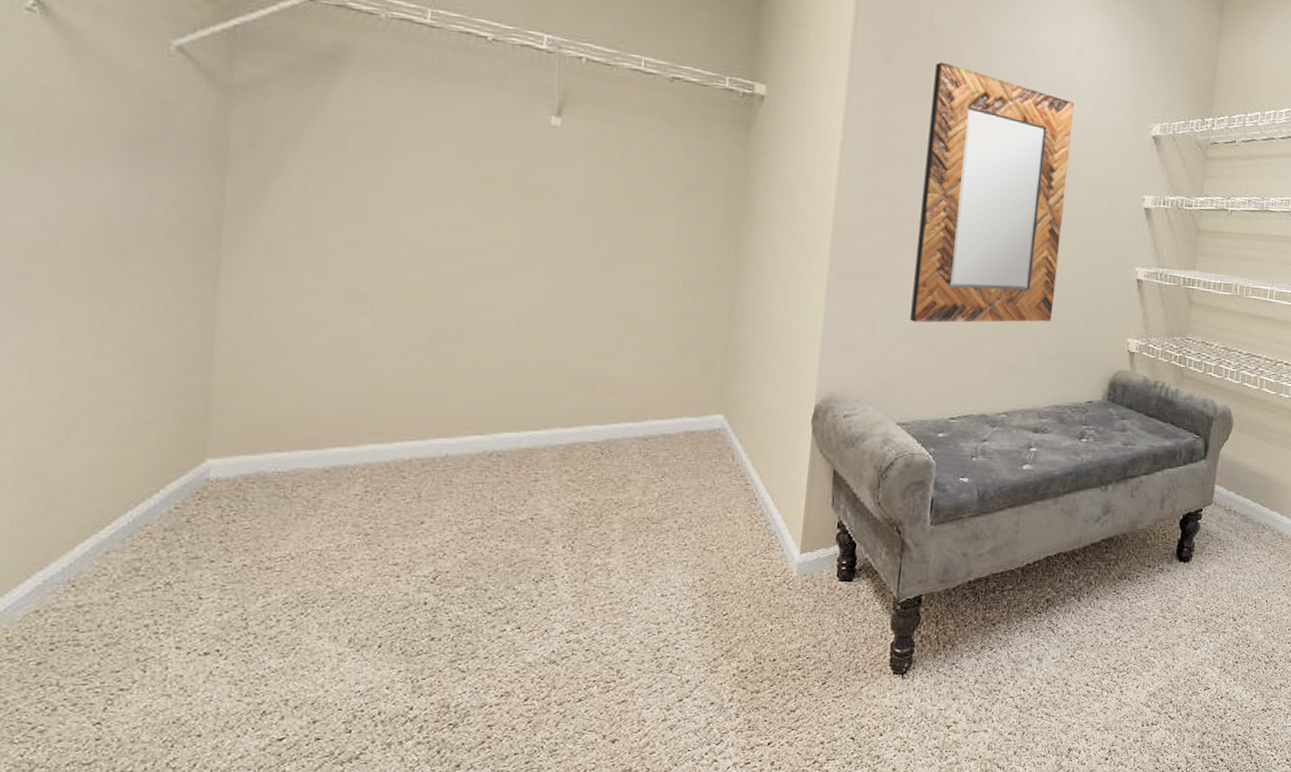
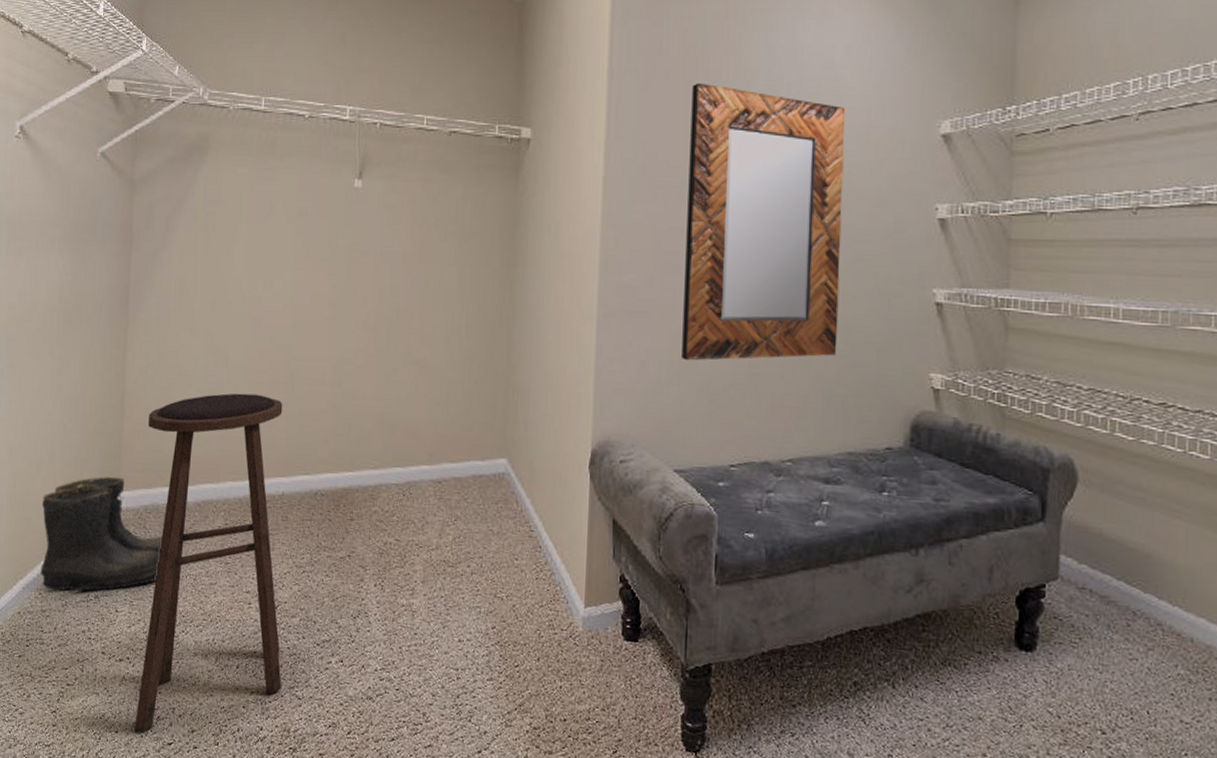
boots: none [74,441,273,581] -> present [40,476,163,592]
stool: none [227,345,449,733] -> present [134,393,283,734]

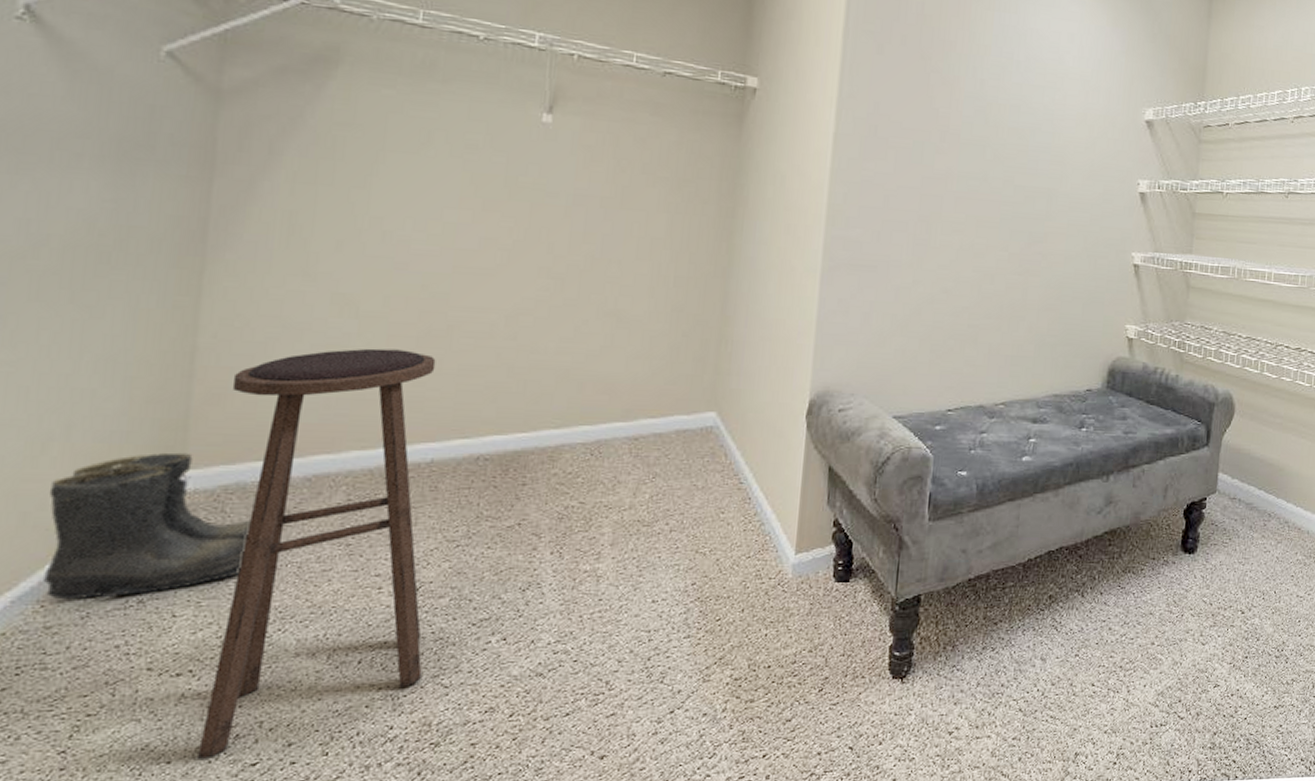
home mirror: present [681,82,845,361] -> none [905,51,1066,314]

